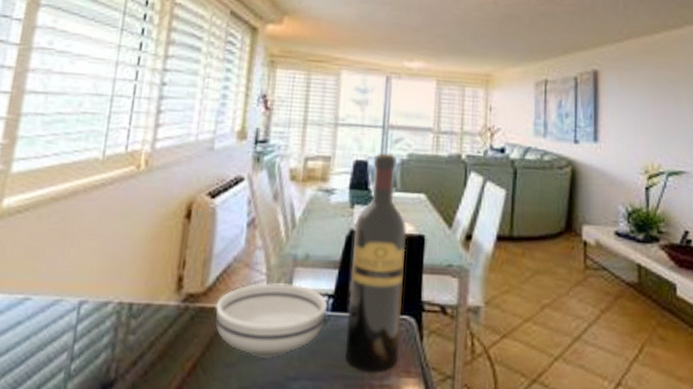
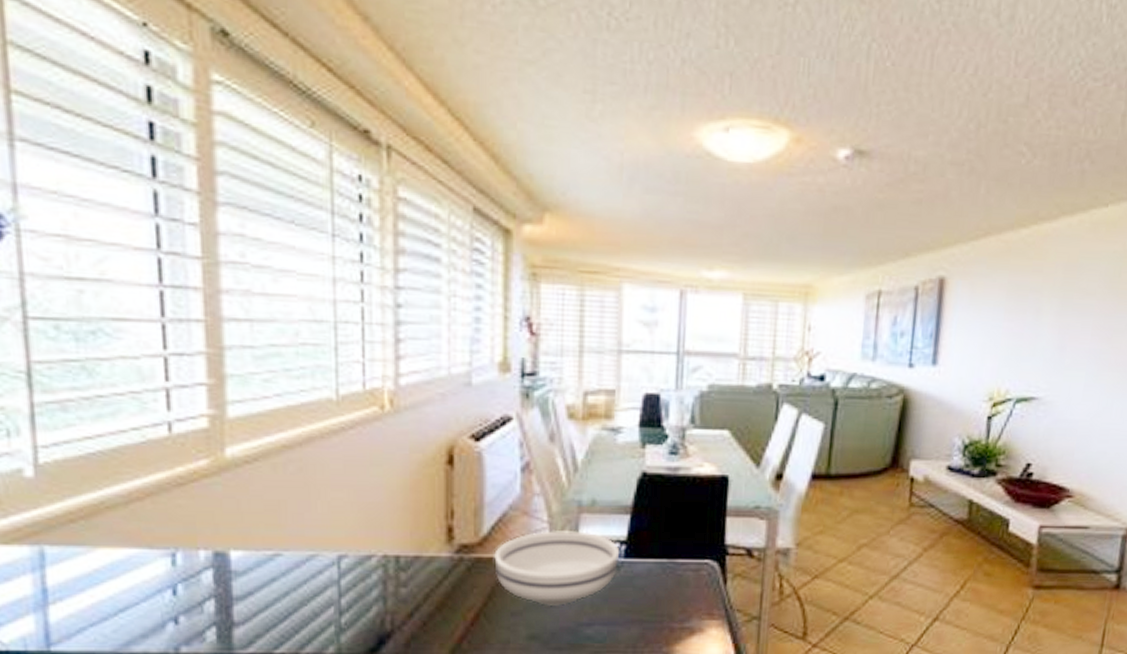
wine bottle: present [345,153,407,373] -> none [641,384,709,616]

